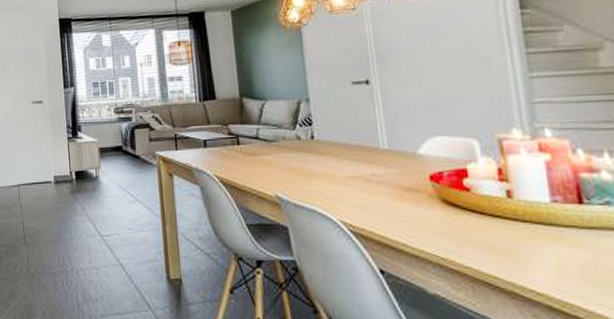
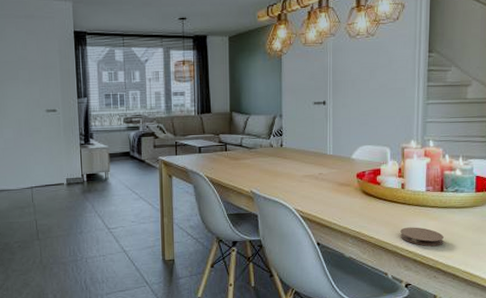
coaster: none [515,255,599,288] -> present [400,227,444,247]

